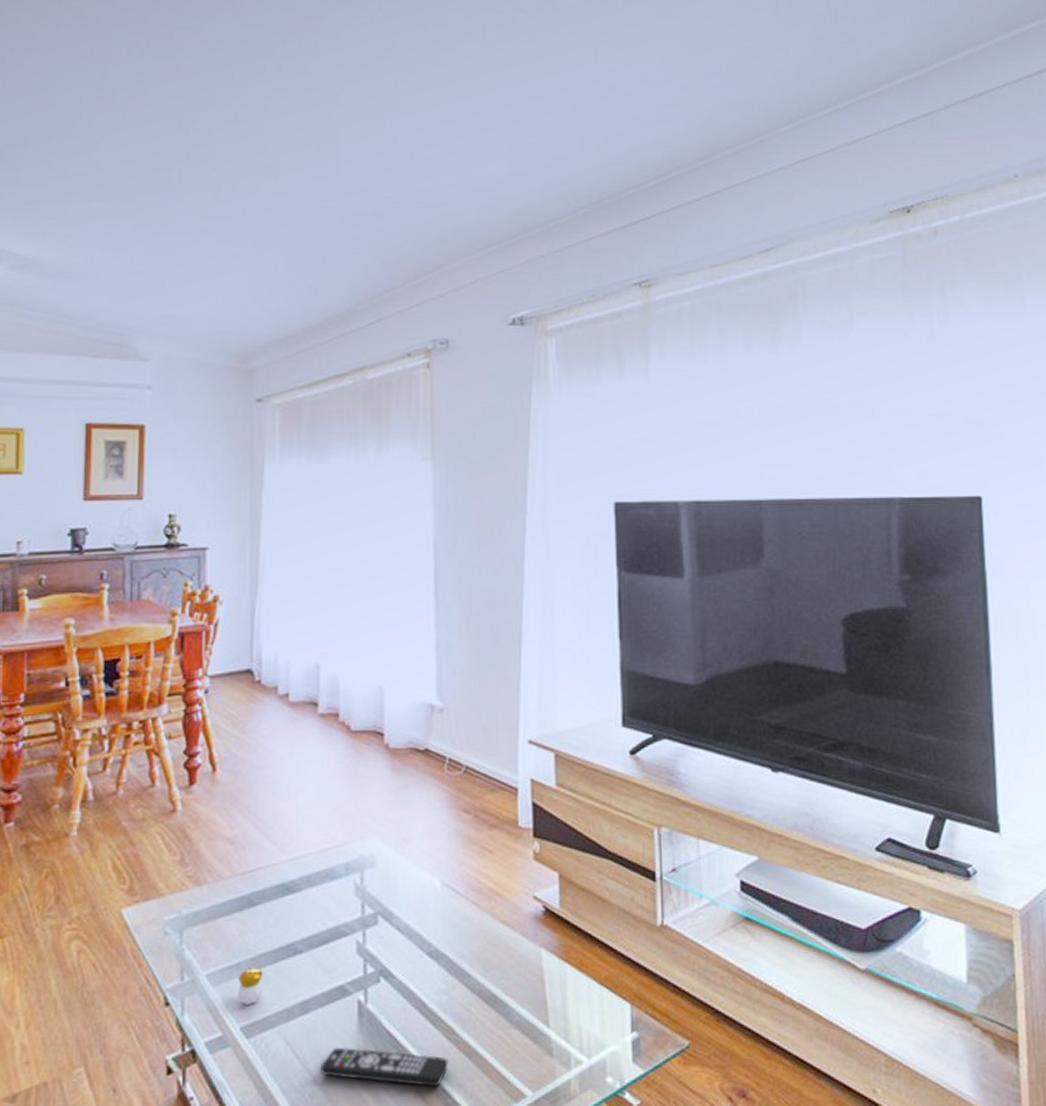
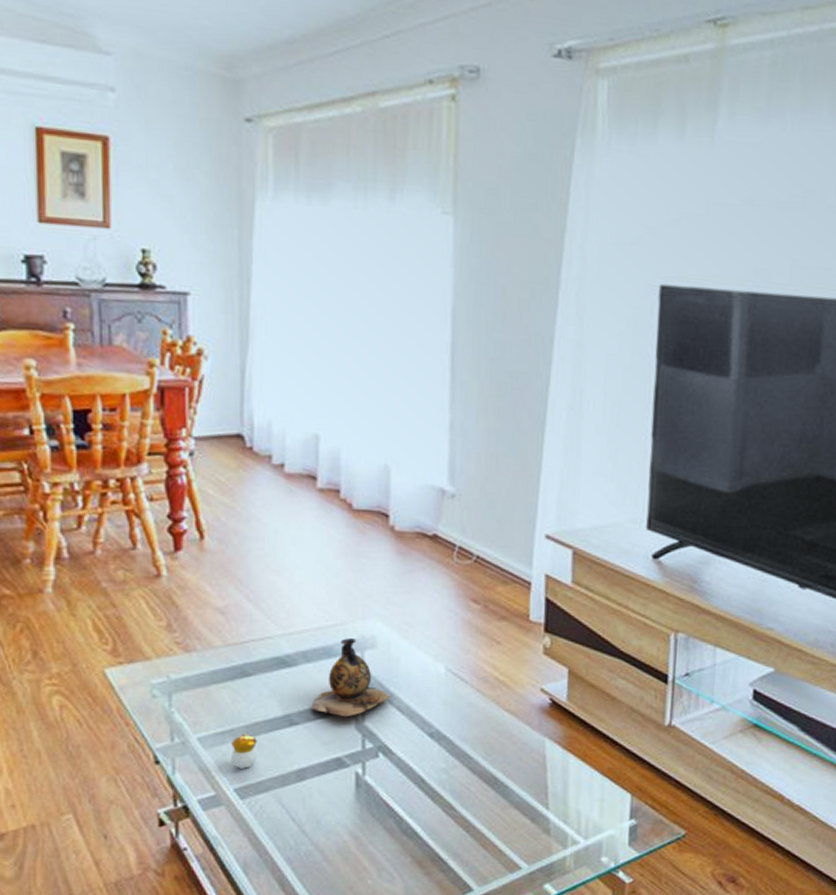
vase: none [314,859,390,942] -> present [311,638,391,718]
remote control: present [319,1047,449,1088] -> none [315,813,446,855]

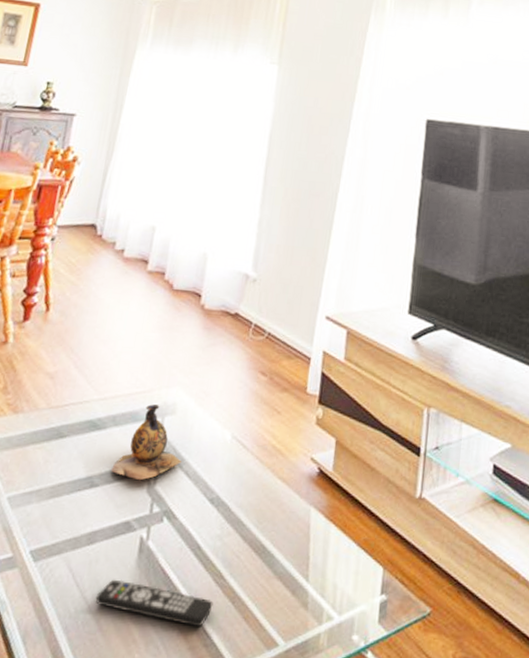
candle: present [230,734,257,769] -> none [32,494,59,530]
remote control: none [315,813,446,855] -> present [95,579,214,627]

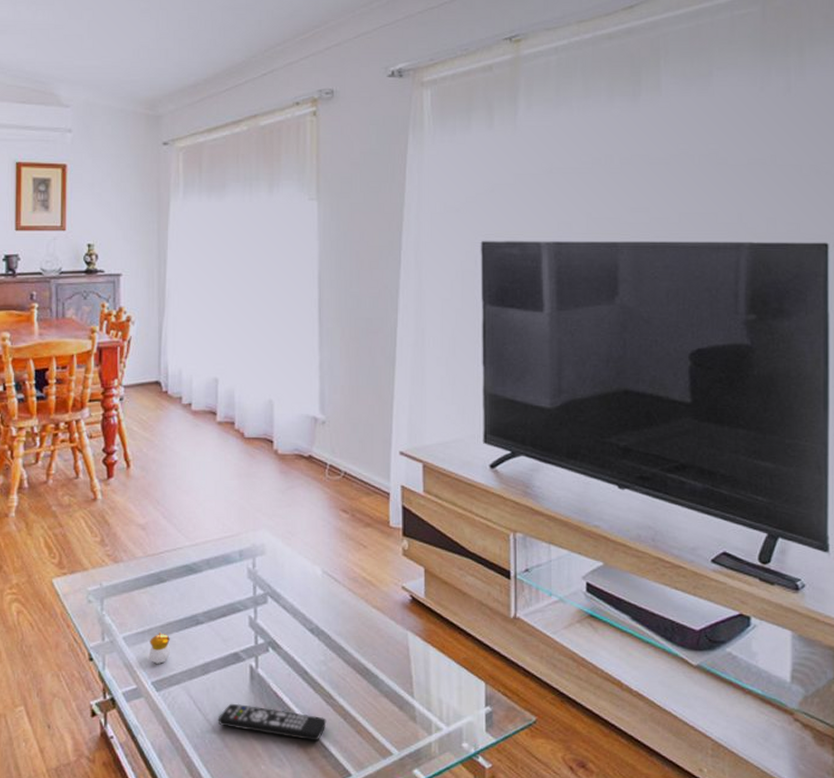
candle: none [32,494,59,530] -> present [148,633,170,664]
vase: present [111,404,182,481] -> none [213,547,278,617]

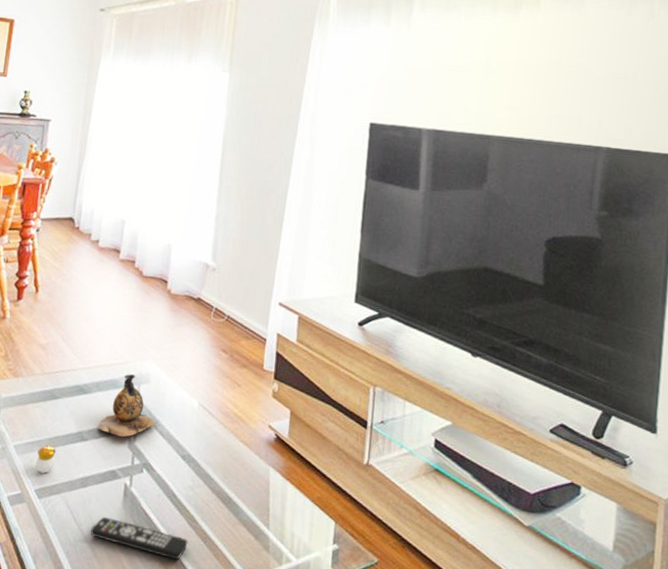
vase: none [213,547,278,617] -> present [97,374,157,438]

